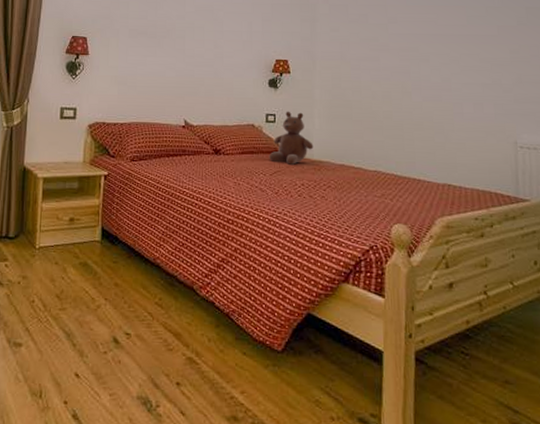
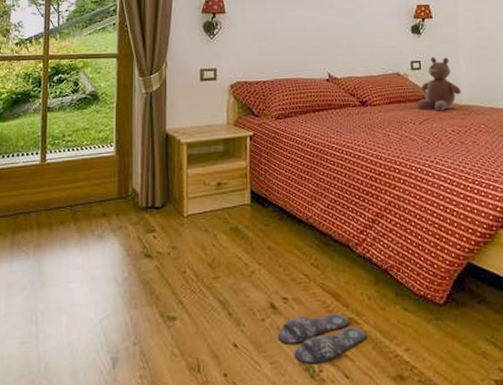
slippers: none [119,352,204,399] -> present [278,313,366,364]

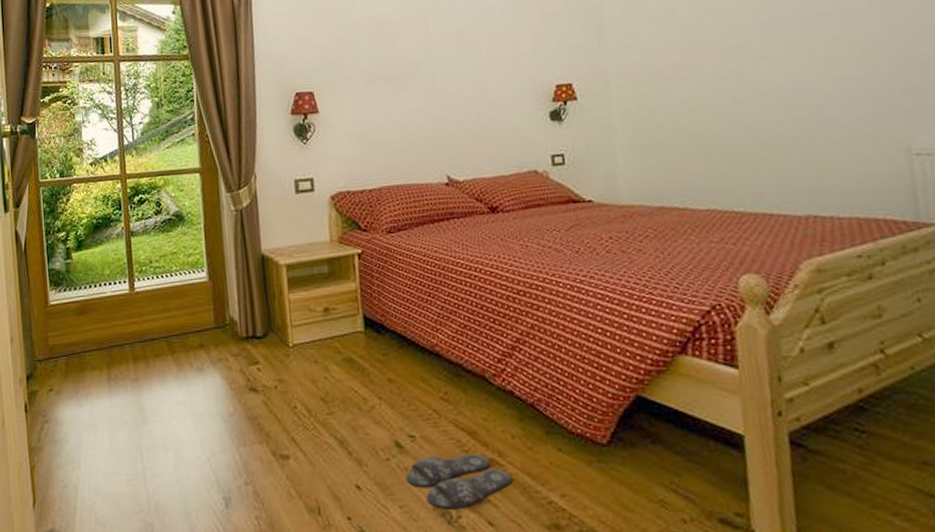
teddy bear: present [416,56,462,111] -> none [561,147,620,215]

